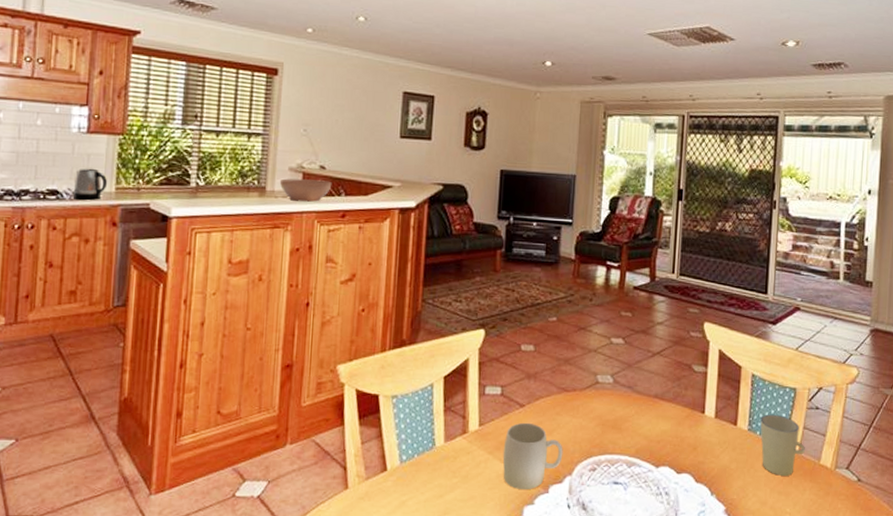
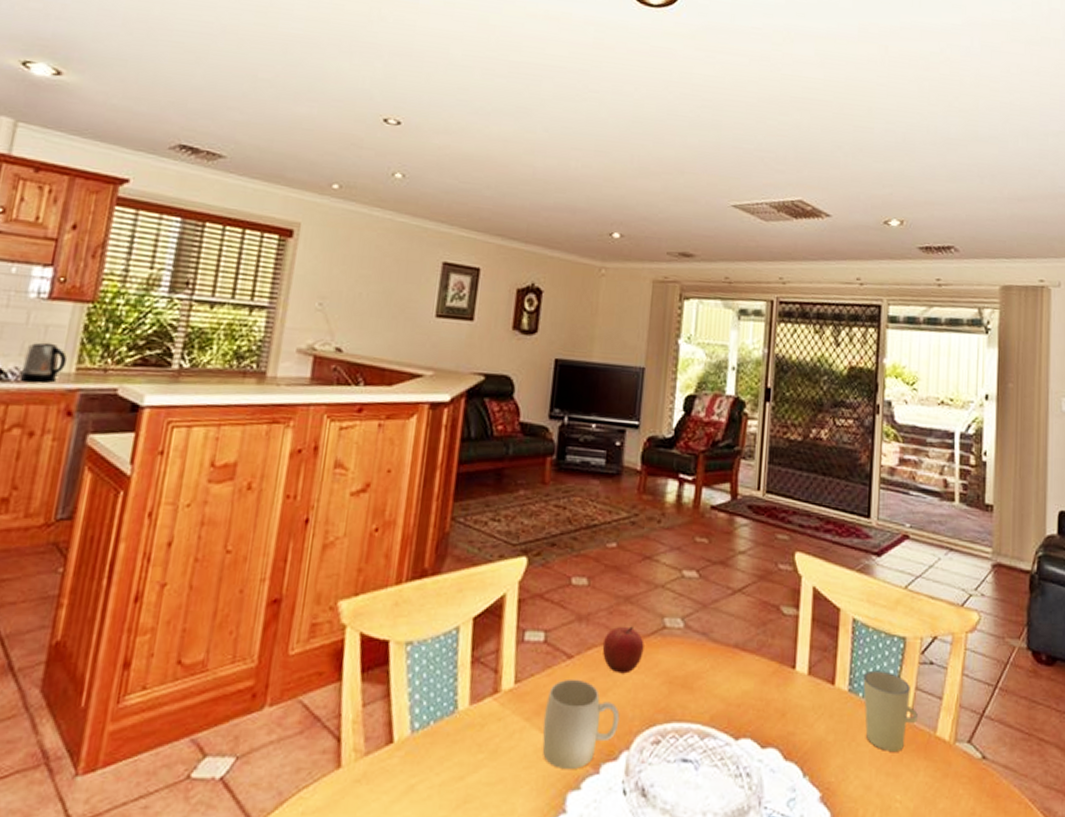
bowl: present [279,178,332,202] -> none [283,362,349,392]
fruit: none [547,382,581,418] -> present [602,626,644,674]

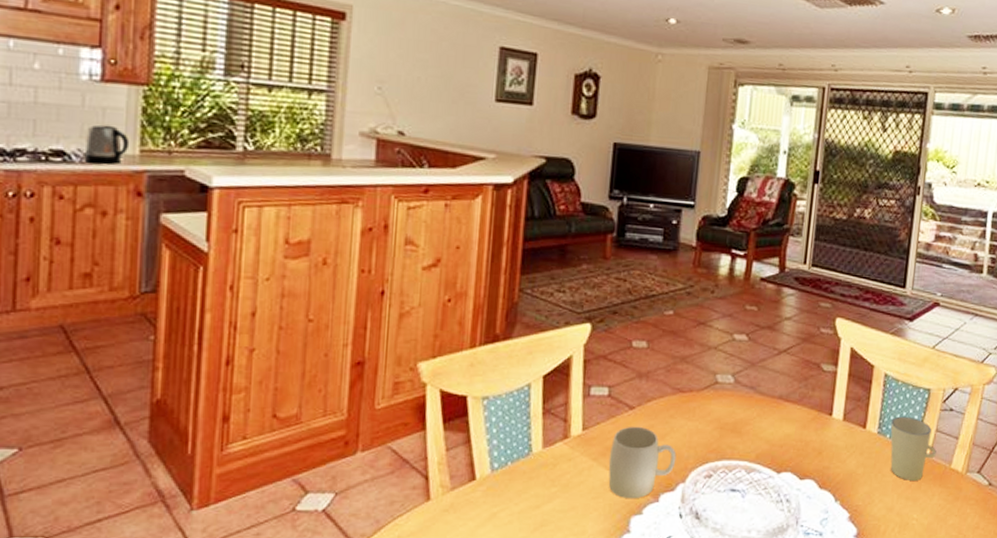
fruit: present [602,626,644,674] -> none [660,382,699,421]

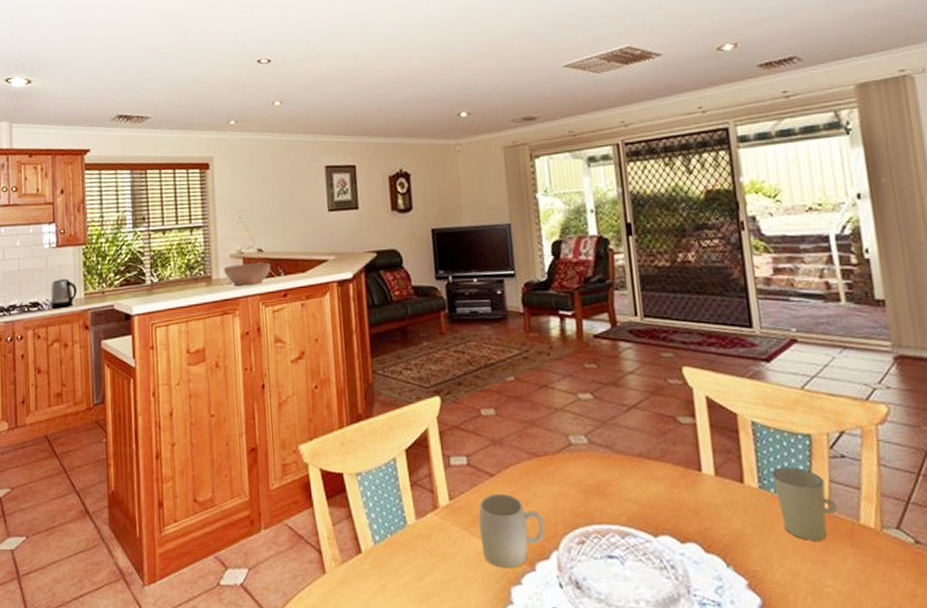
bowl: none [348,145,413,174] -> present [223,262,271,286]

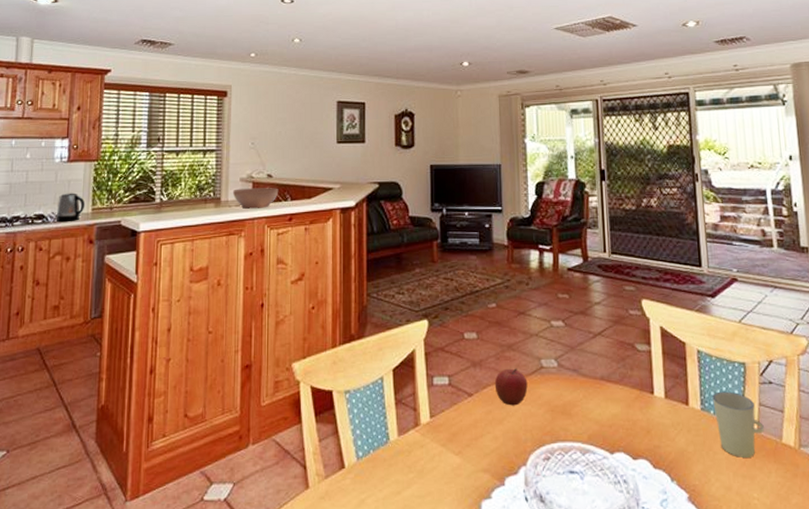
mug: present [478,493,545,568] -> none [455,412,515,482]
fruit: none [517,446,556,486] -> present [494,368,528,406]

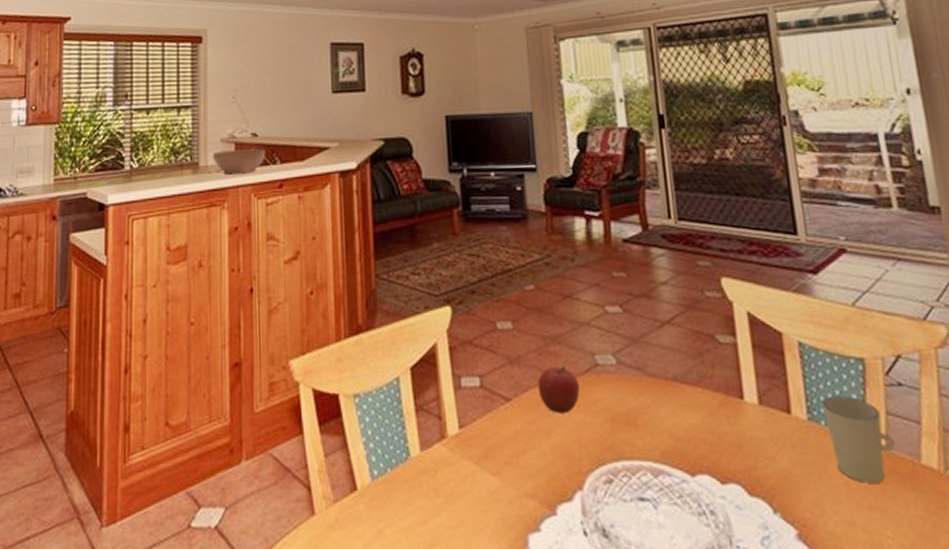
kettle: present [56,193,86,223] -> none [14,161,47,197]

